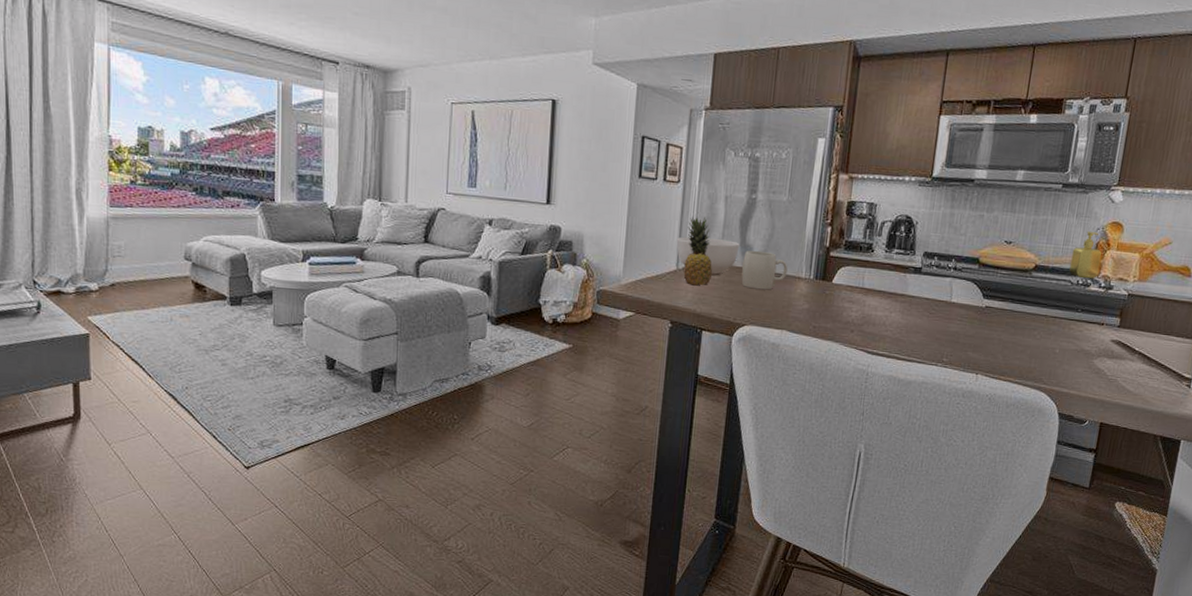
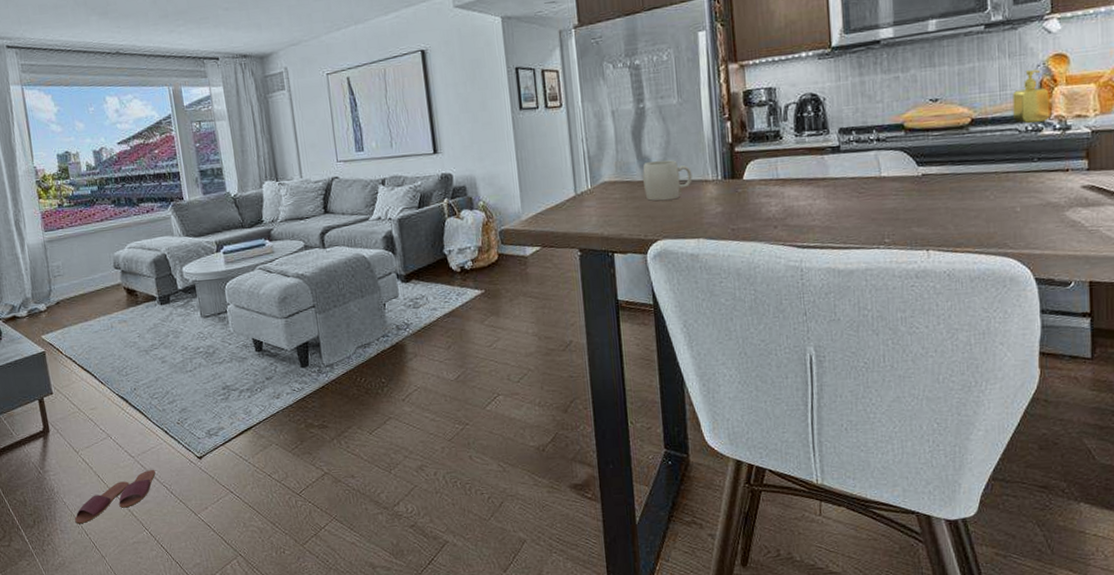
slippers: none [95,472,195,519] -> present [75,469,156,523]
bowl: present [676,236,740,276] -> none [569,155,637,195]
fruit: present [683,216,712,286] -> none [578,136,613,209]

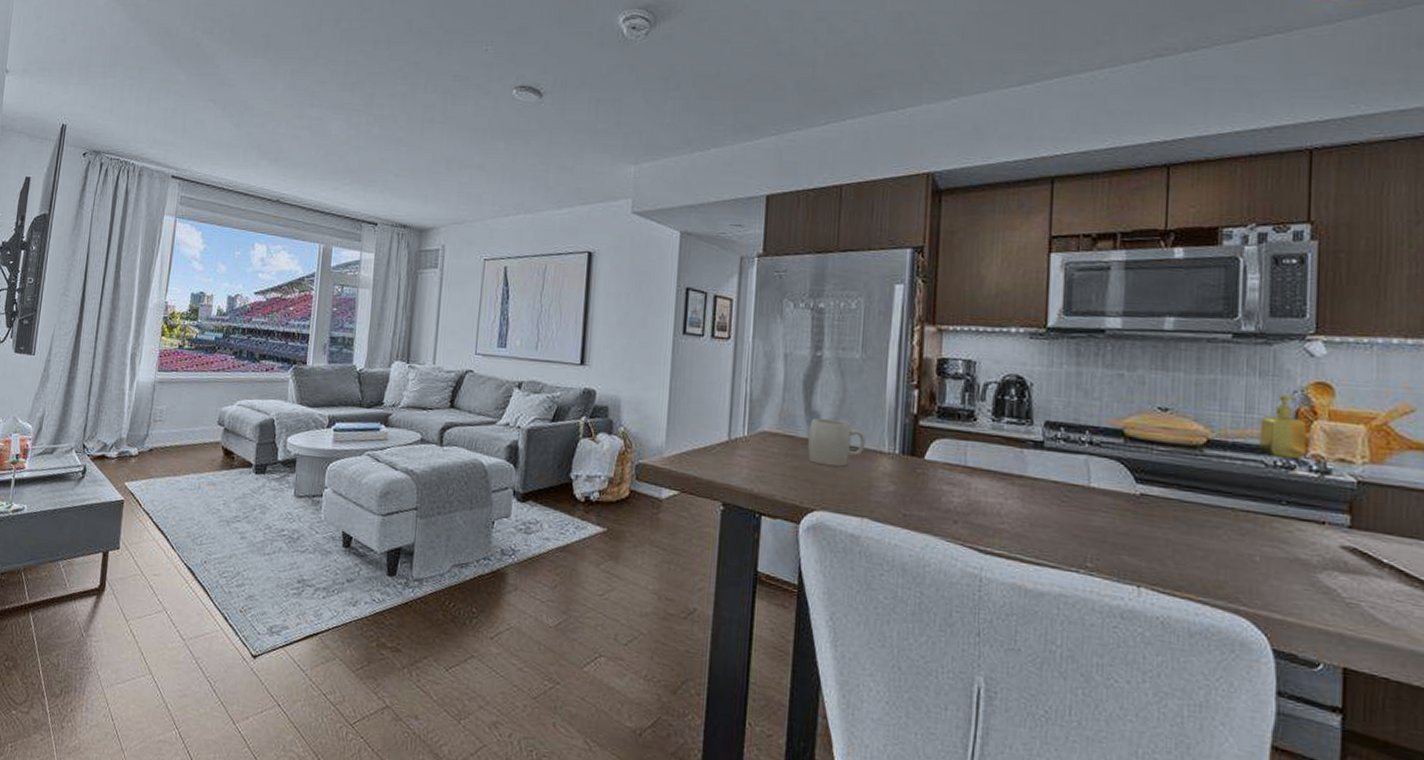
slippers: present [75,469,156,523] -> none [104,658,203,705]

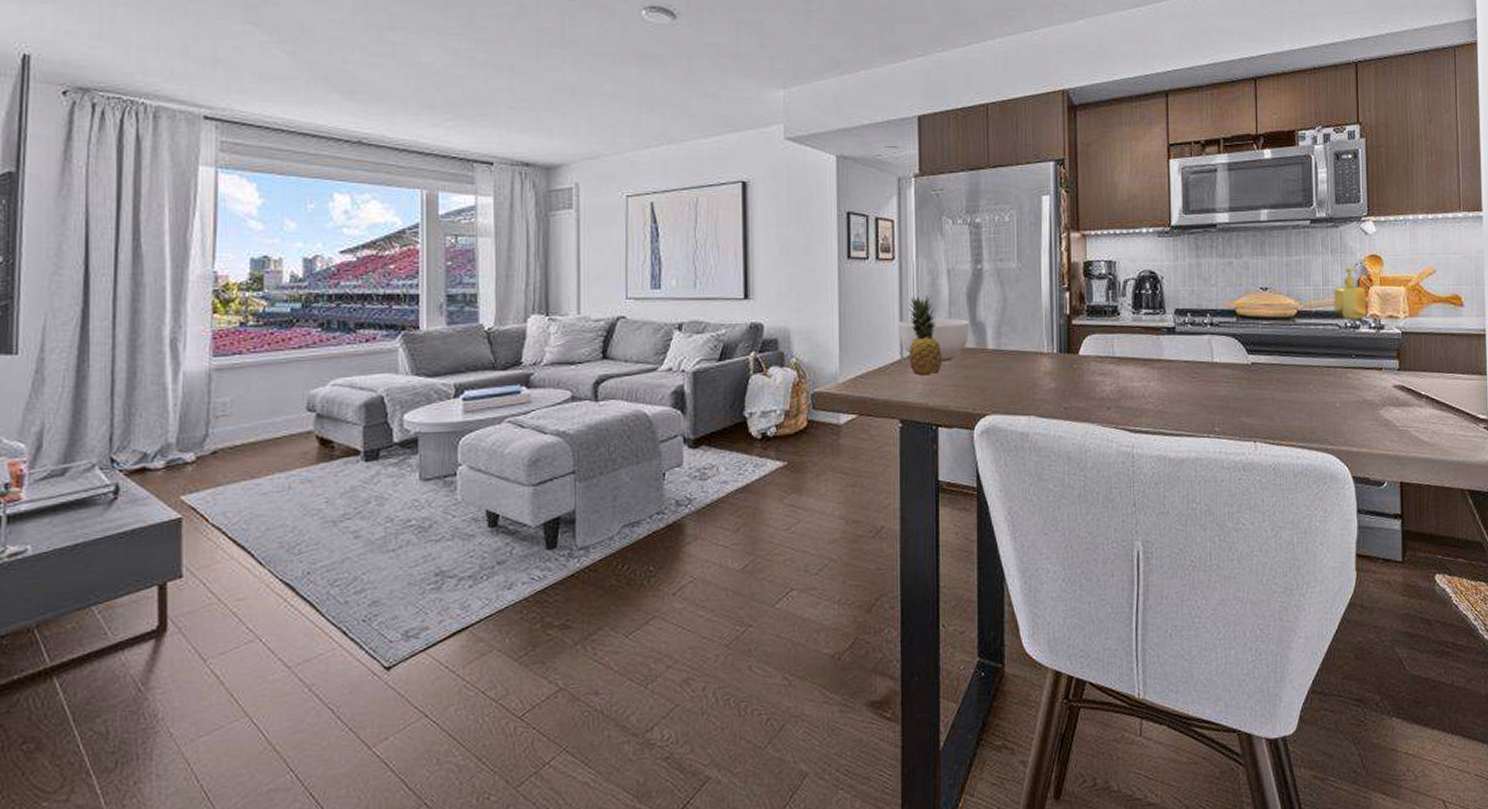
bowl: none [727,401,804,449] -> present [897,319,970,362]
fruit: none [737,378,771,461] -> present [909,295,942,375]
mug: present [808,417,866,467] -> none [976,327,1027,372]

